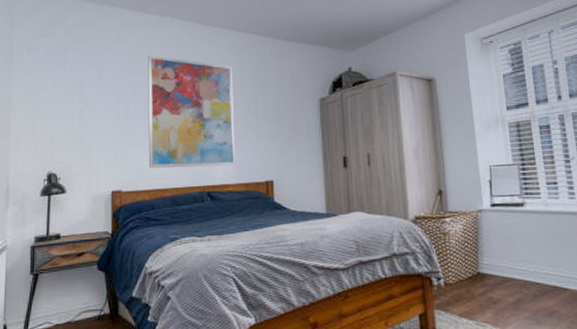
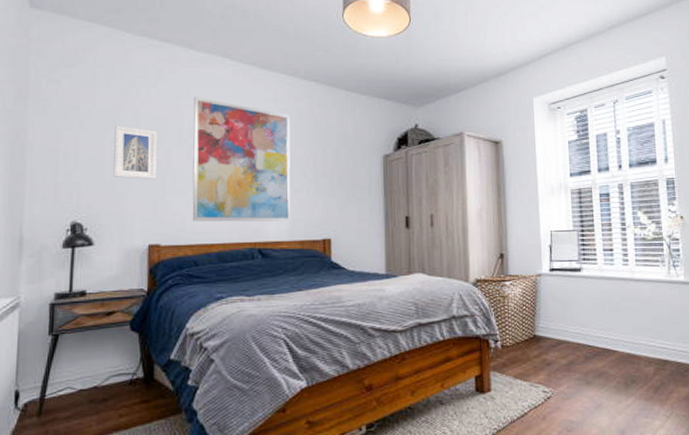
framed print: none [81,85,117,132] -> present [113,125,157,179]

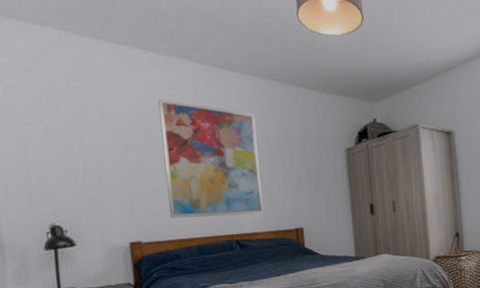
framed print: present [113,125,157,179] -> none [82,129,129,181]

